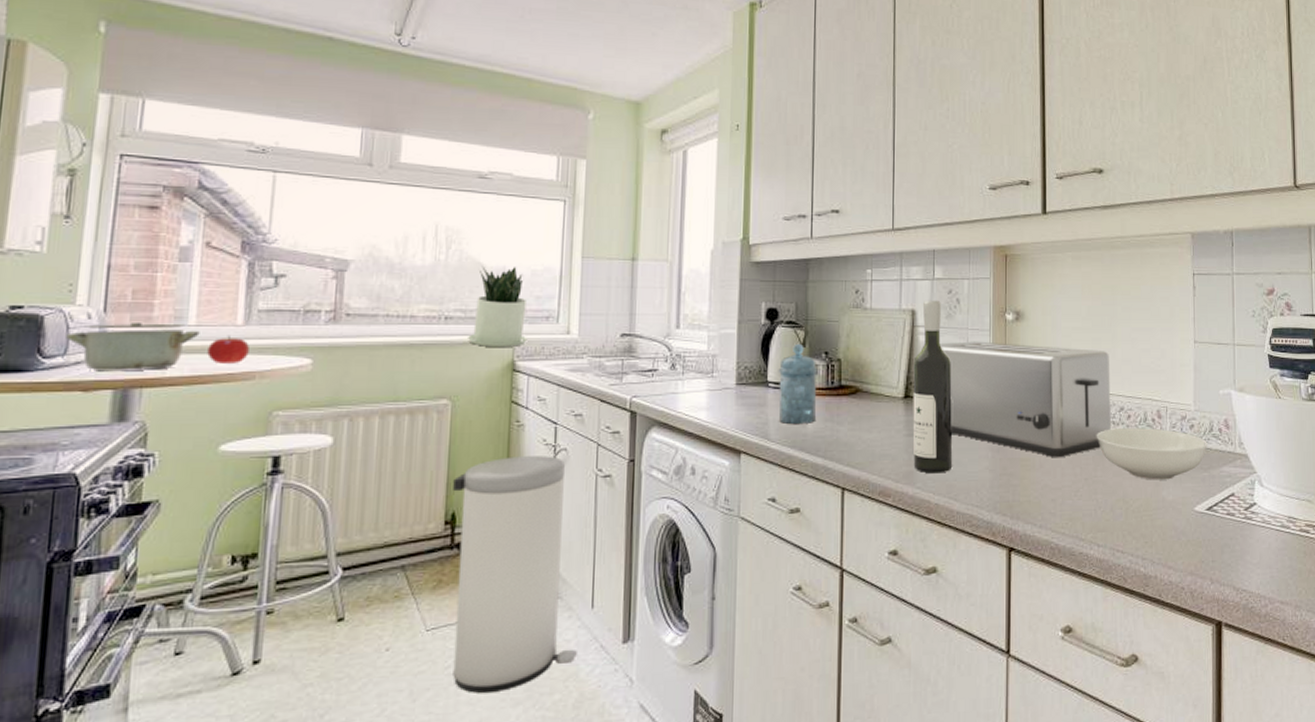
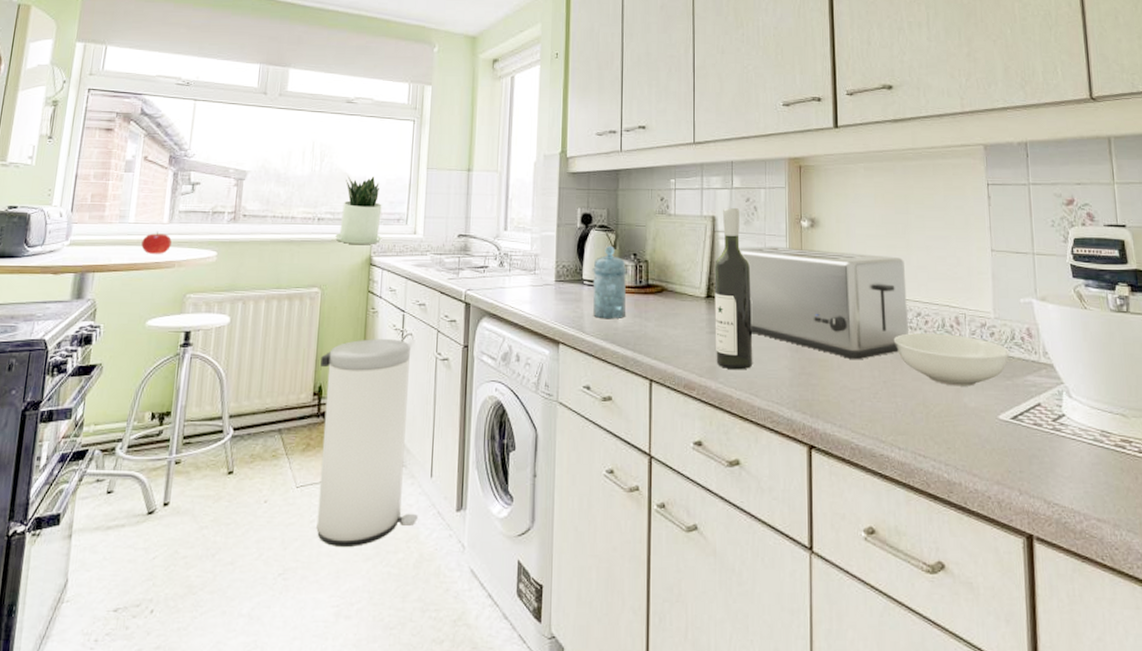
saucepan: present [66,323,200,372] -> none [44,220,137,259]

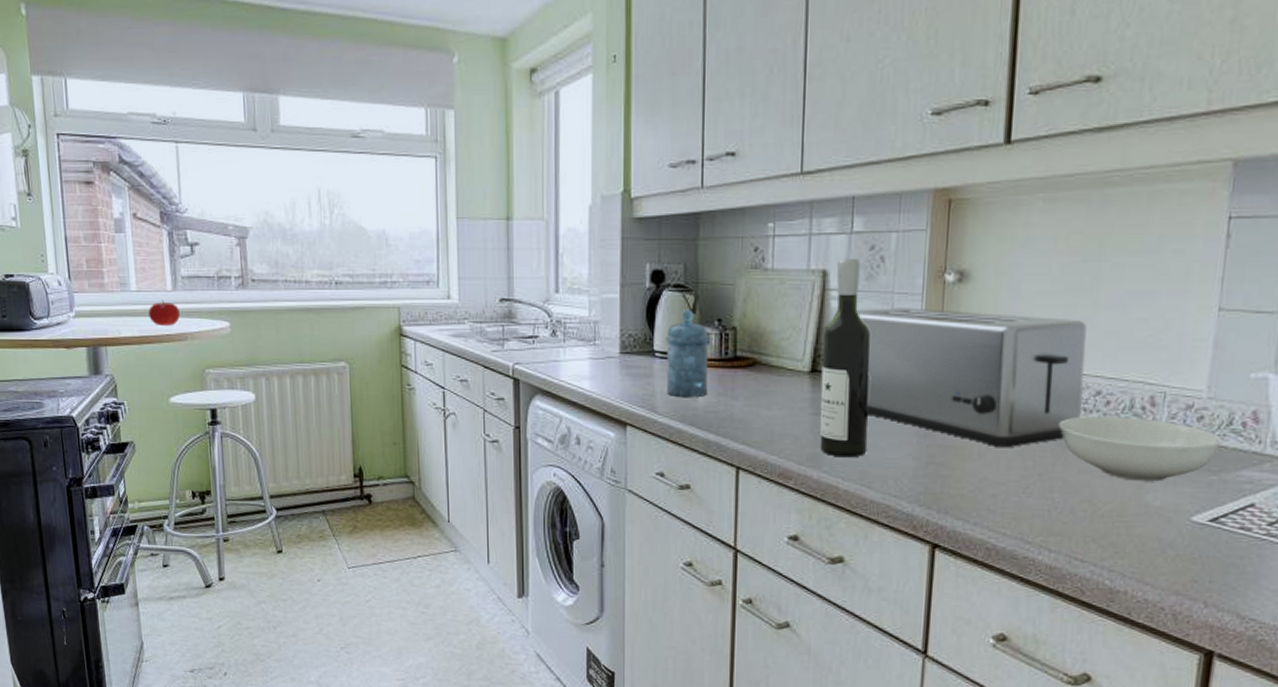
pedal bin: present [316,339,418,547] -> none [357,418,477,626]
planter: present [335,176,382,245] -> none [357,230,411,313]

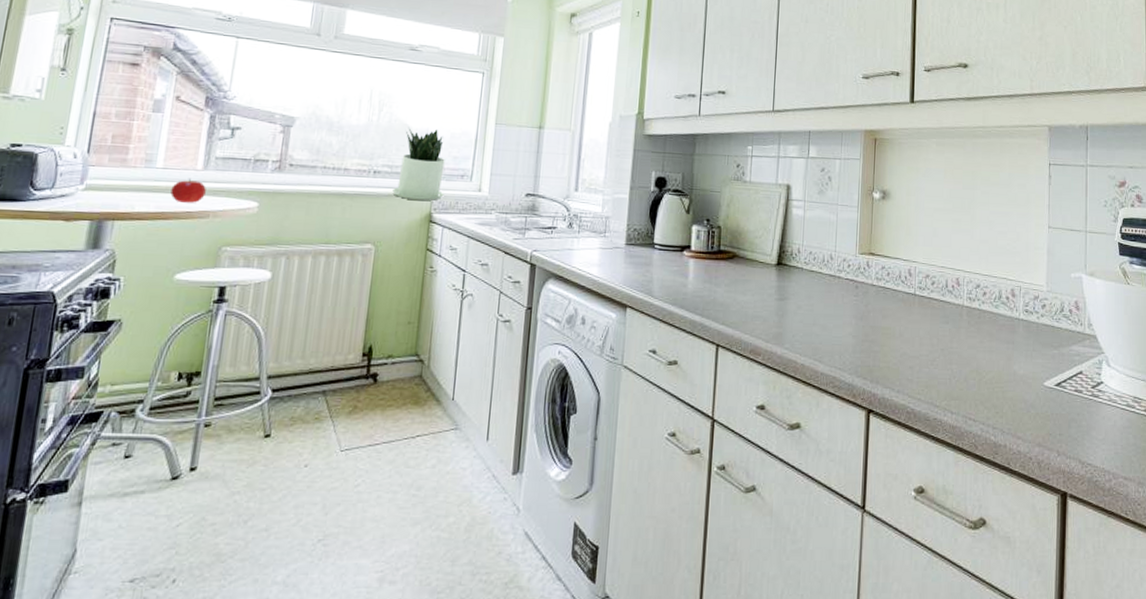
planter: none [357,230,411,313] -> present [392,128,445,201]
canister: present [665,309,710,397] -> none [663,210,700,283]
bottle: present [820,258,872,458] -> none [783,176,822,337]
toaster: present [856,307,1087,447] -> none [811,216,969,328]
bowl: present [1058,416,1222,482] -> none [953,304,1058,355]

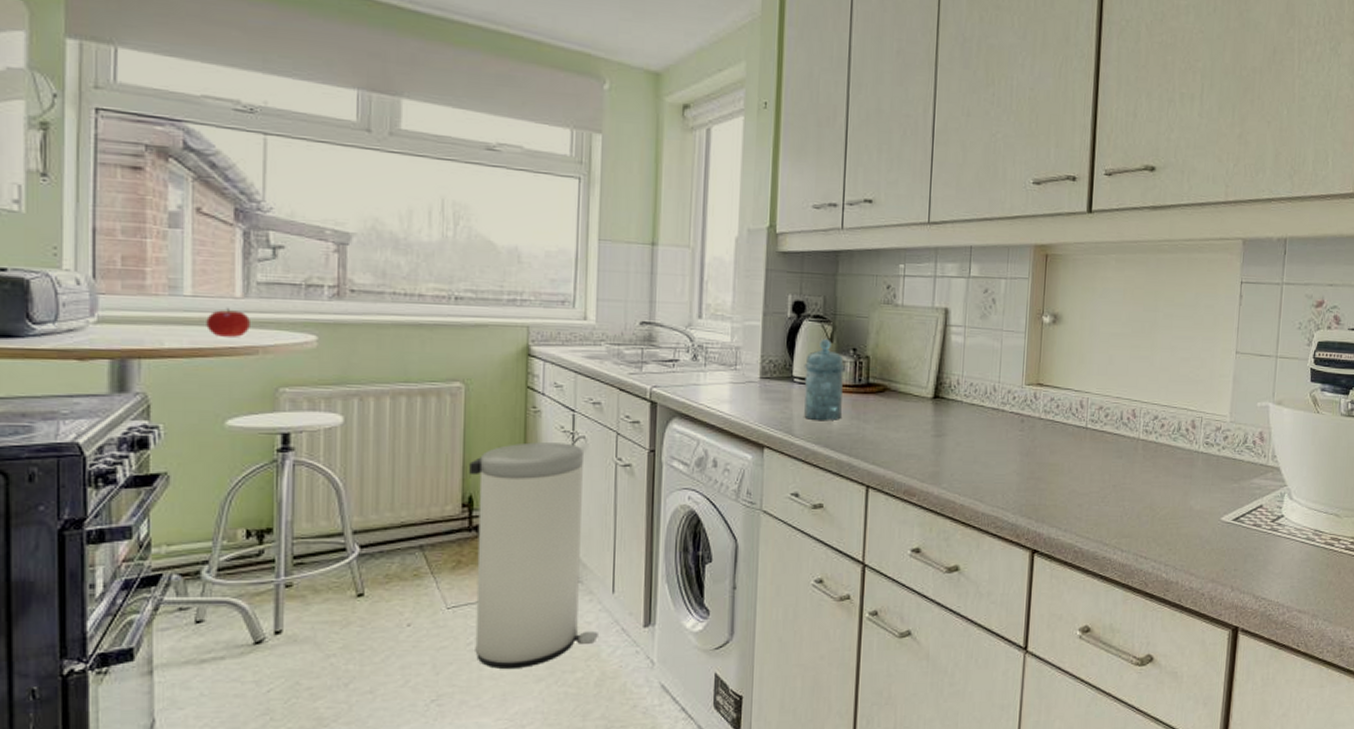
pedal bin: none [361,298,472,511] -> present [469,442,598,669]
planter: present [392,128,445,201] -> none [480,245,543,332]
canister: none [663,210,700,283] -> present [803,338,845,420]

